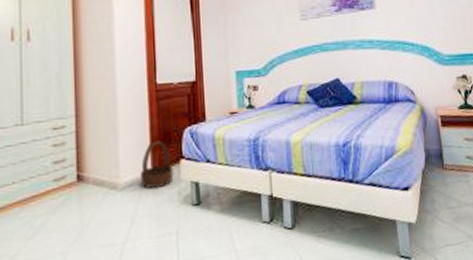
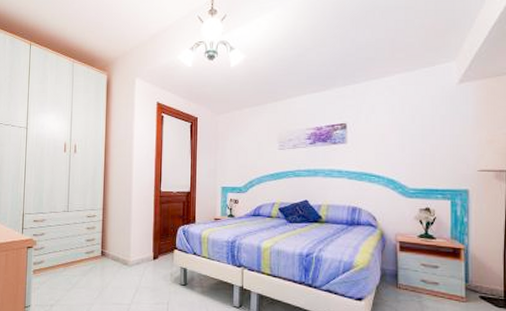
basket: present [139,140,174,189] -> none [144,233,169,268]

